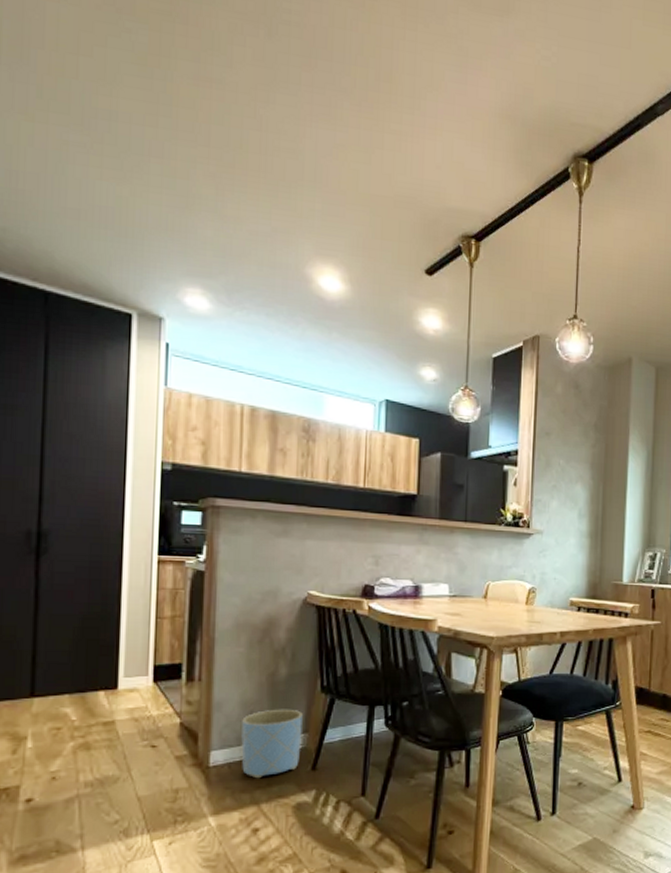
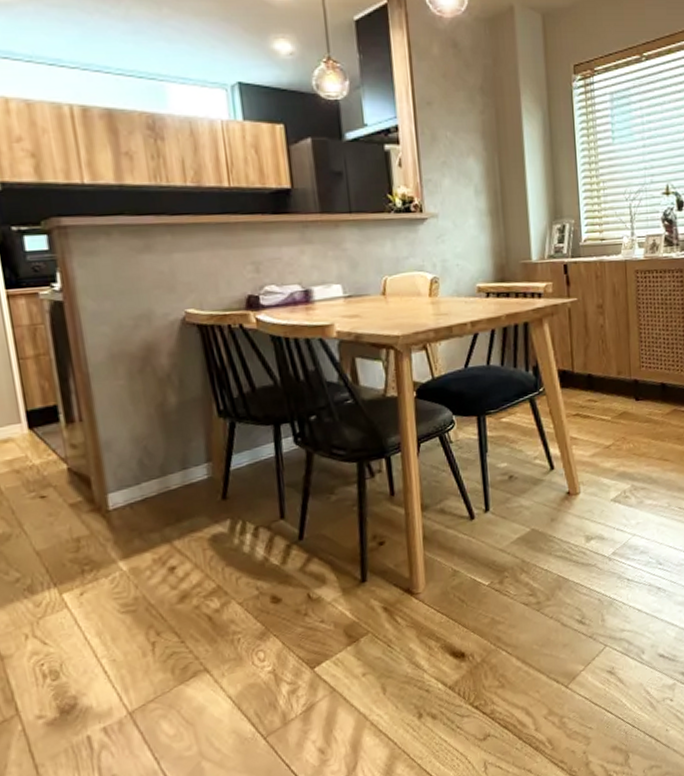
planter: present [241,709,303,779] -> none [136,438,207,516]

